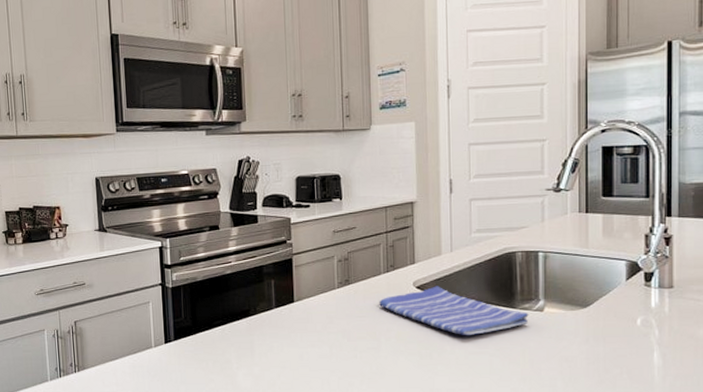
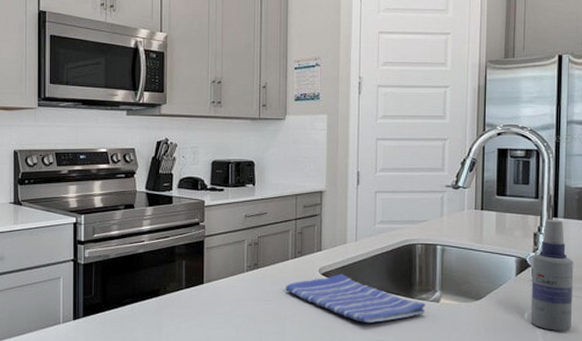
spray bottle: none [644,218,691,337] -> present [530,219,574,331]

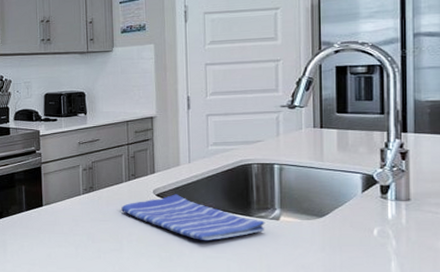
spray bottle: present [530,219,574,331] -> none [379,134,429,247]

